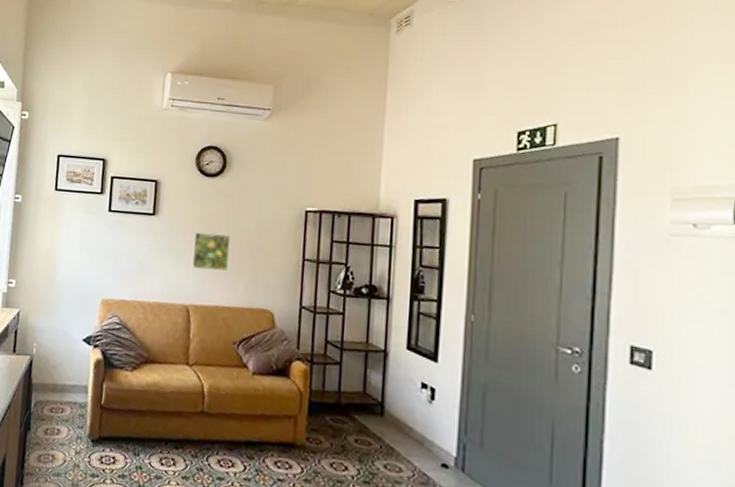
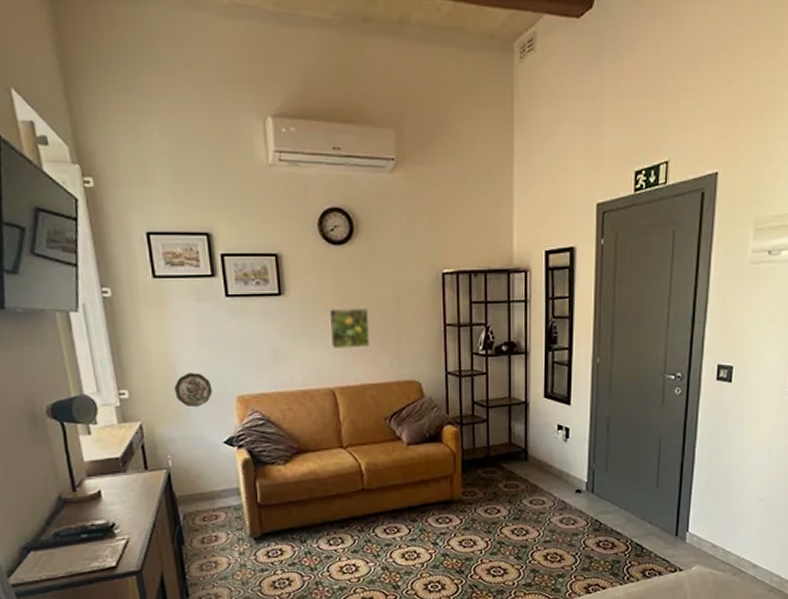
decorative plate: none [51,272,83,304] -> present [174,373,213,408]

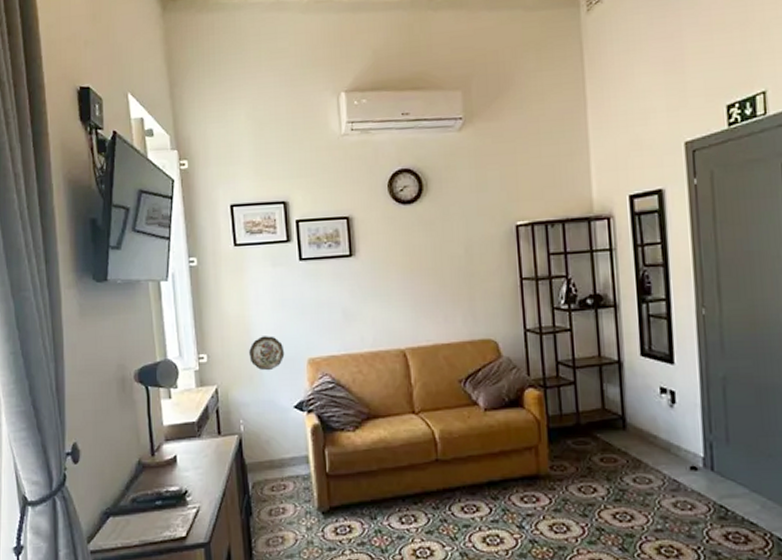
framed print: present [329,309,371,349] -> none [399,266,442,308]

